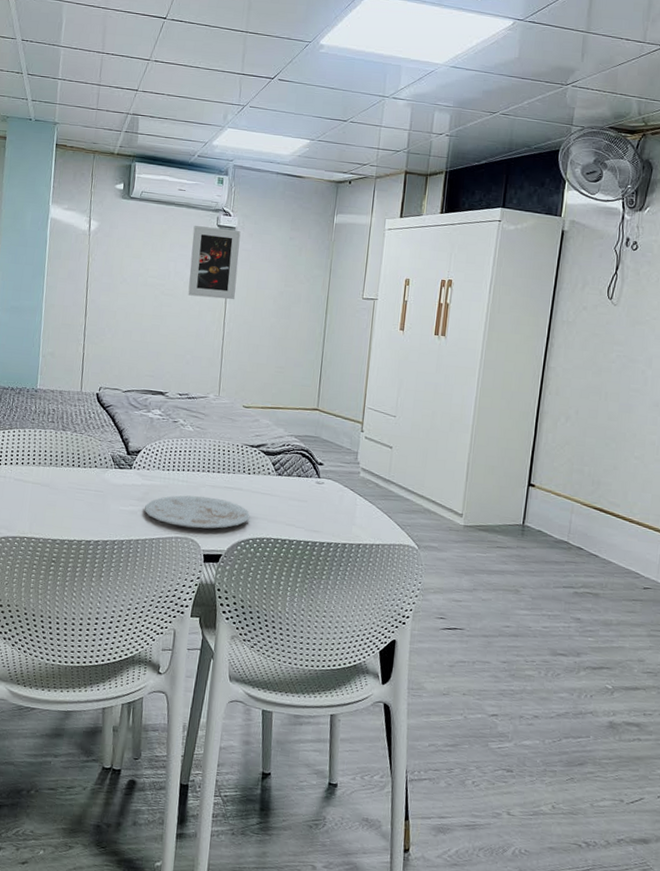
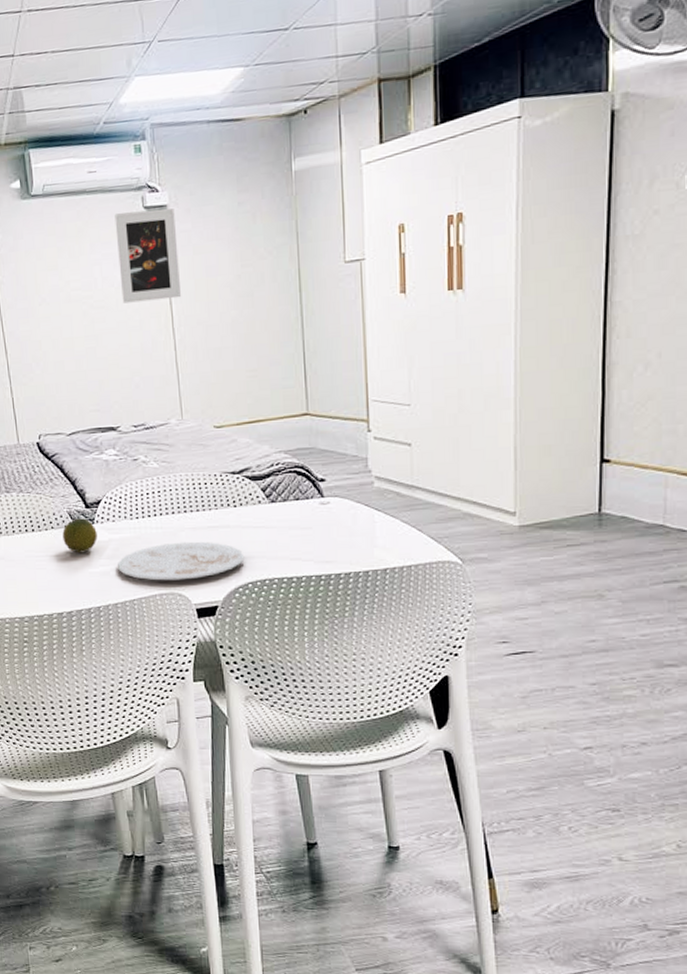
fruit: none [103,462,133,493] -> present [62,518,98,554]

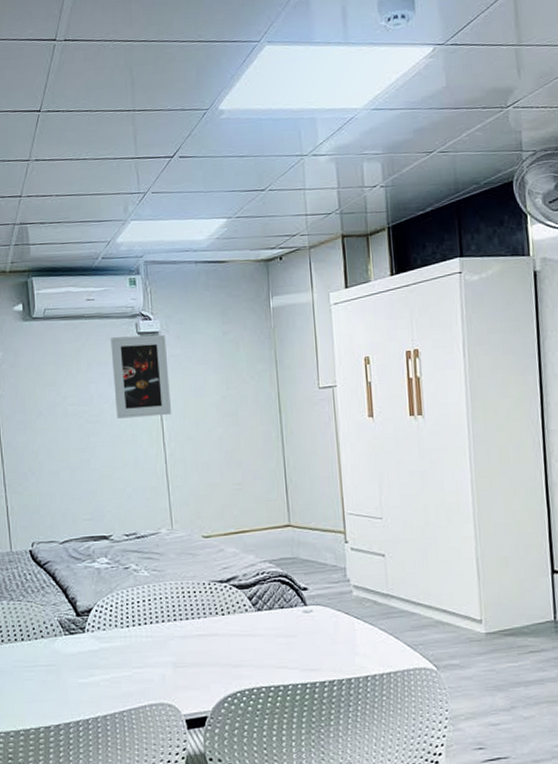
fruit: present [62,518,98,554] -> none [52,627,88,663]
plate: present [118,541,245,581] -> none [108,650,233,691]

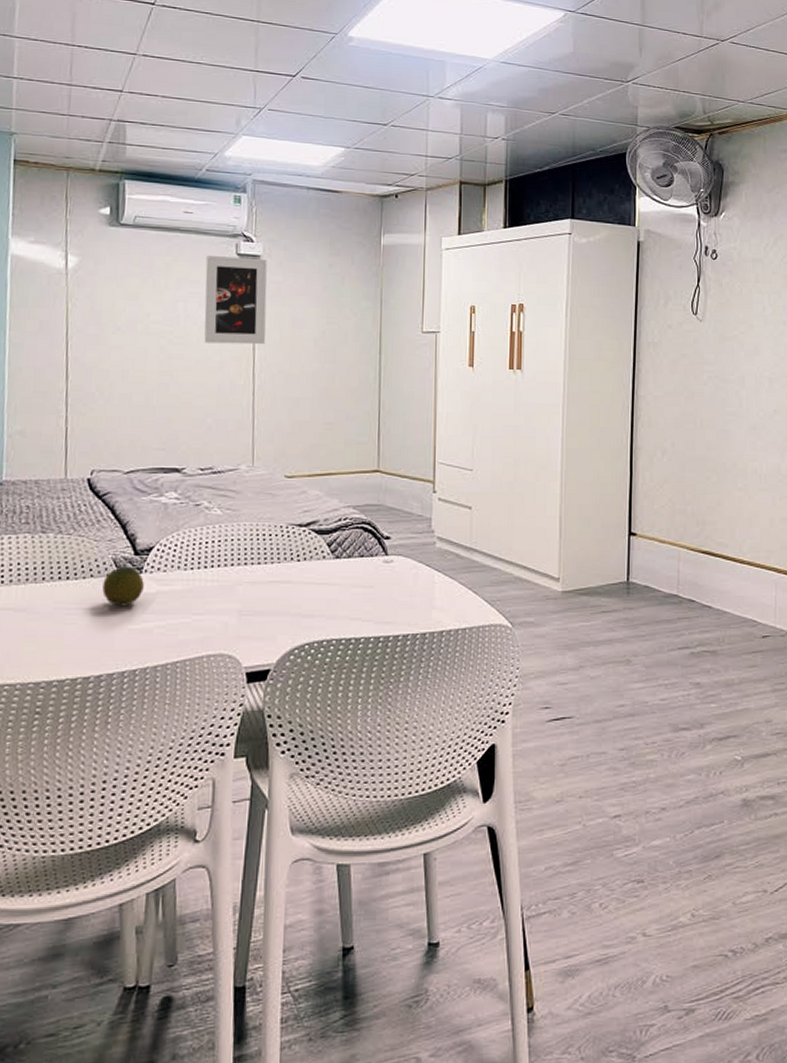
fruit: none [52,627,88,663] -> present [102,566,144,607]

